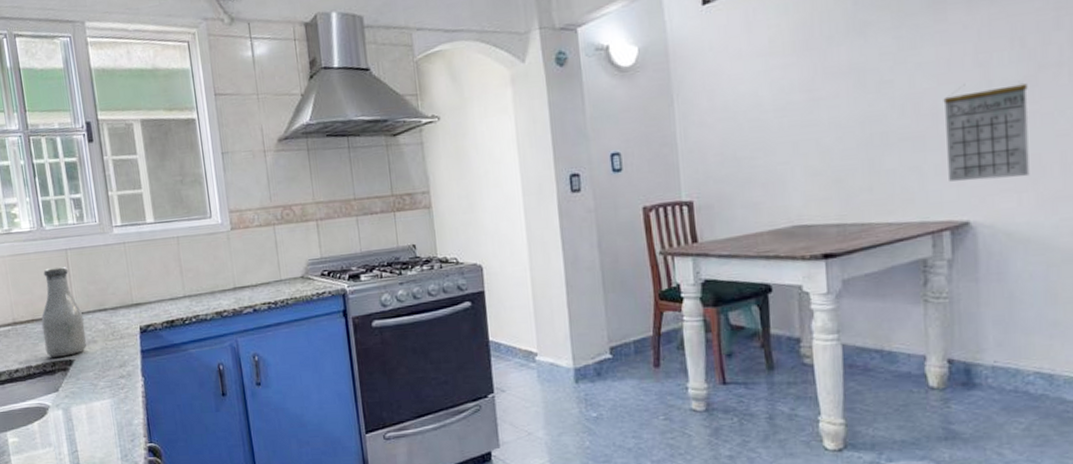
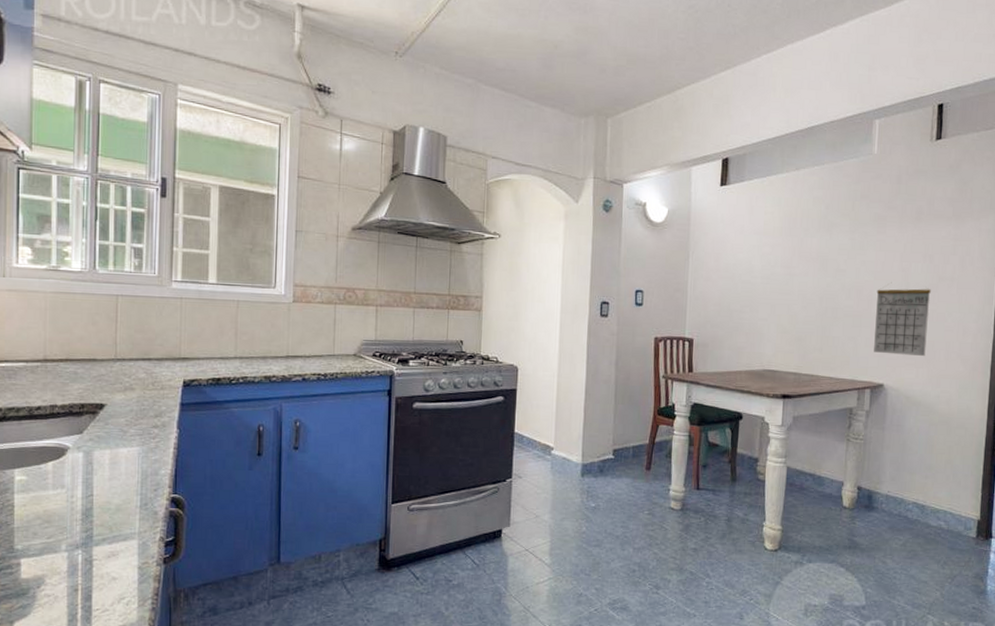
bottle: present [41,267,87,358] -> none [75,311,124,400]

